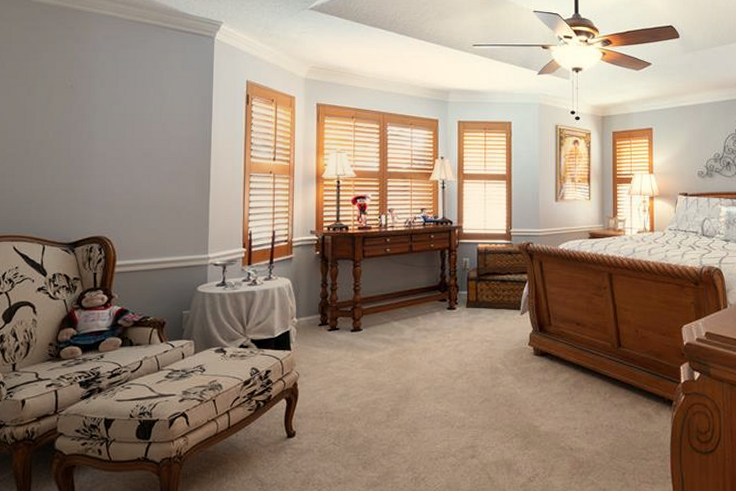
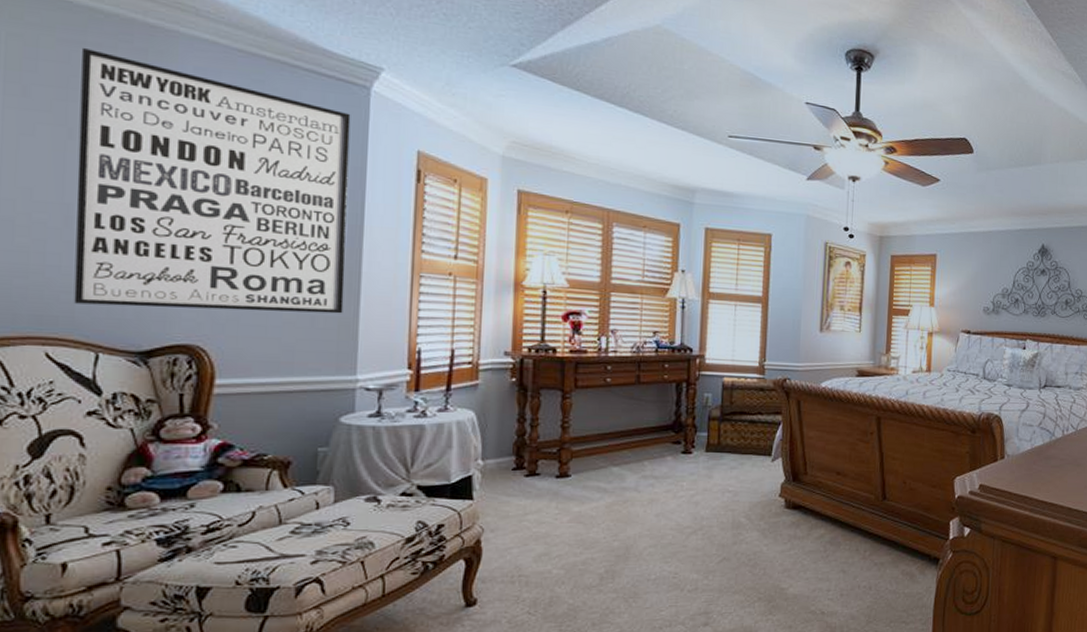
wall art: none [30,30,202,211] -> present [74,47,351,314]

